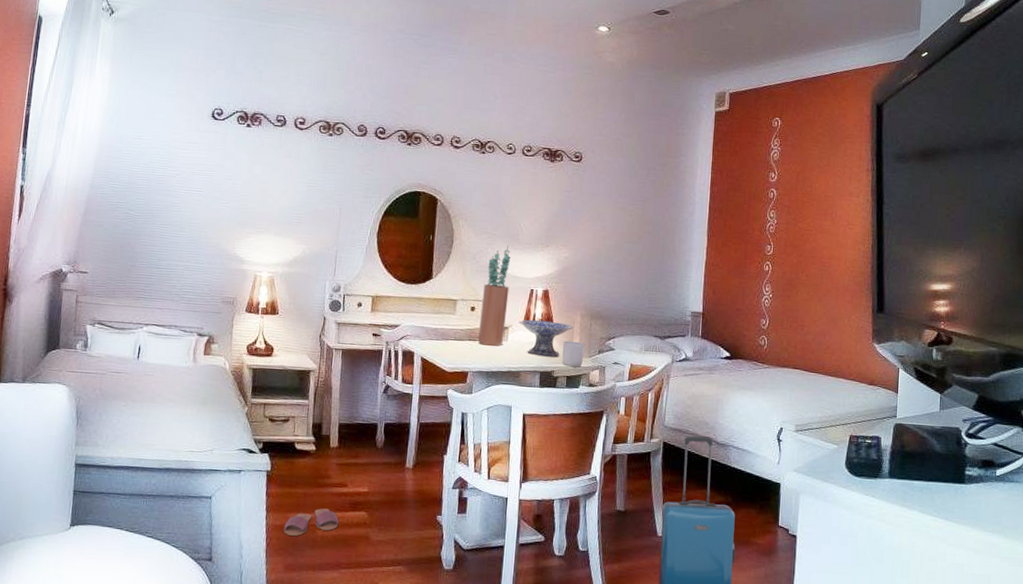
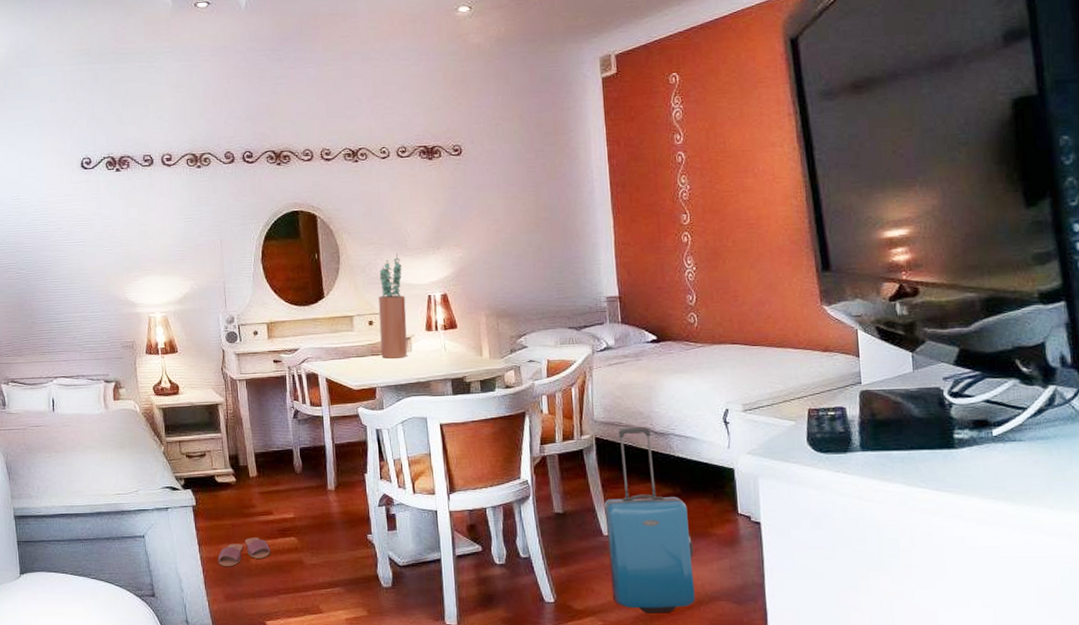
decorative bowl: present [519,319,574,358] -> none [421,325,480,363]
mug: present [562,341,585,367] -> none [471,343,495,370]

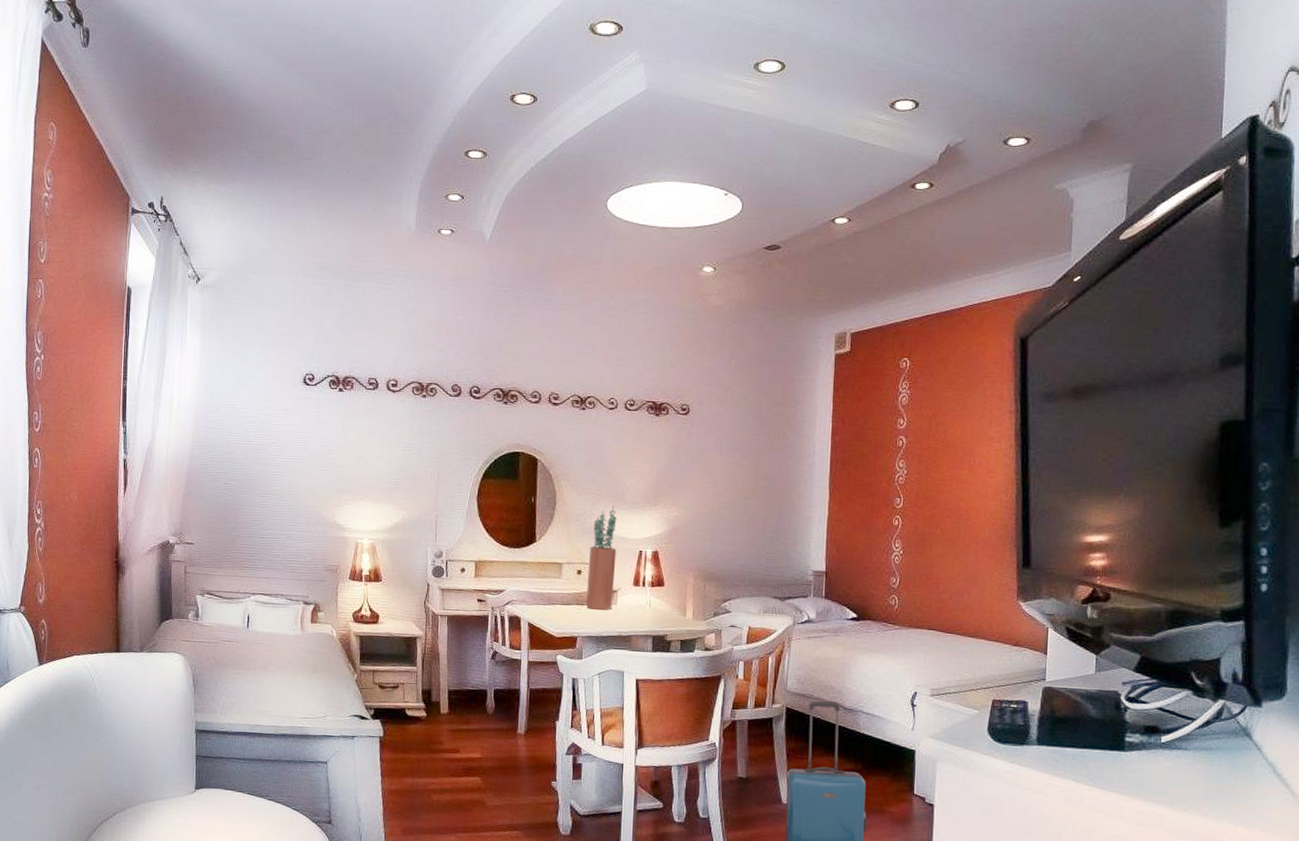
slippers: present [218,537,271,567] -> none [399,773,454,801]

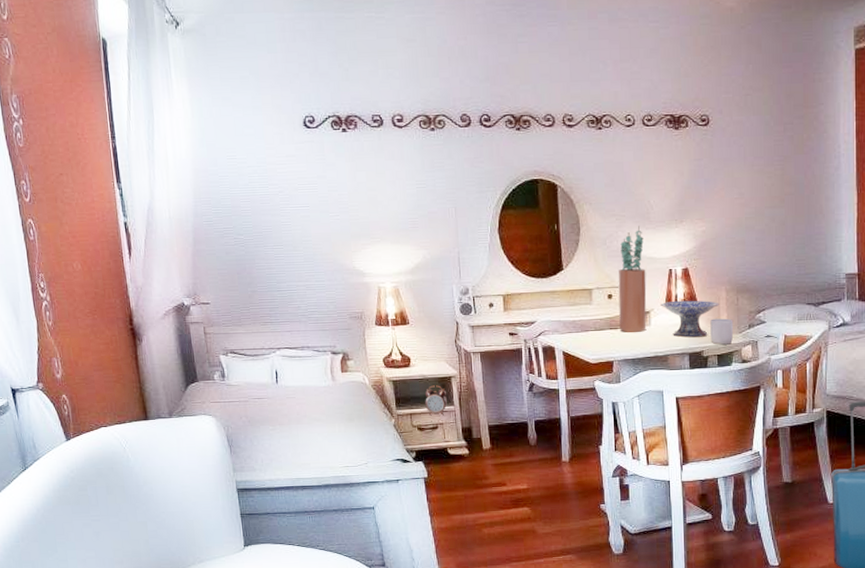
alarm clock: none [388,644,411,674] -> present [425,385,448,415]
decorative bowl: none [628,582,686,621] -> present [661,300,720,338]
mug: none [675,603,699,631] -> present [710,318,734,345]

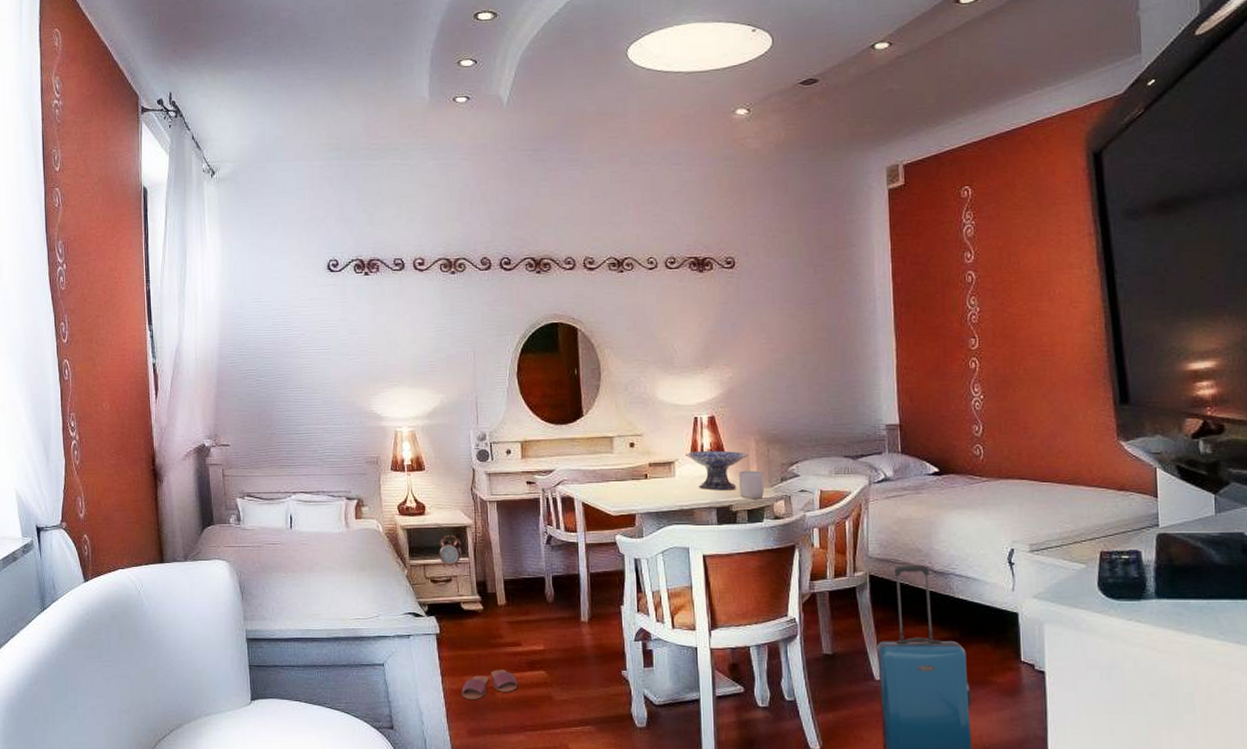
slippers: none [450,508,504,537] -> present [461,669,518,700]
vase: present [618,226,647,332] -> none [640,371,671,484]

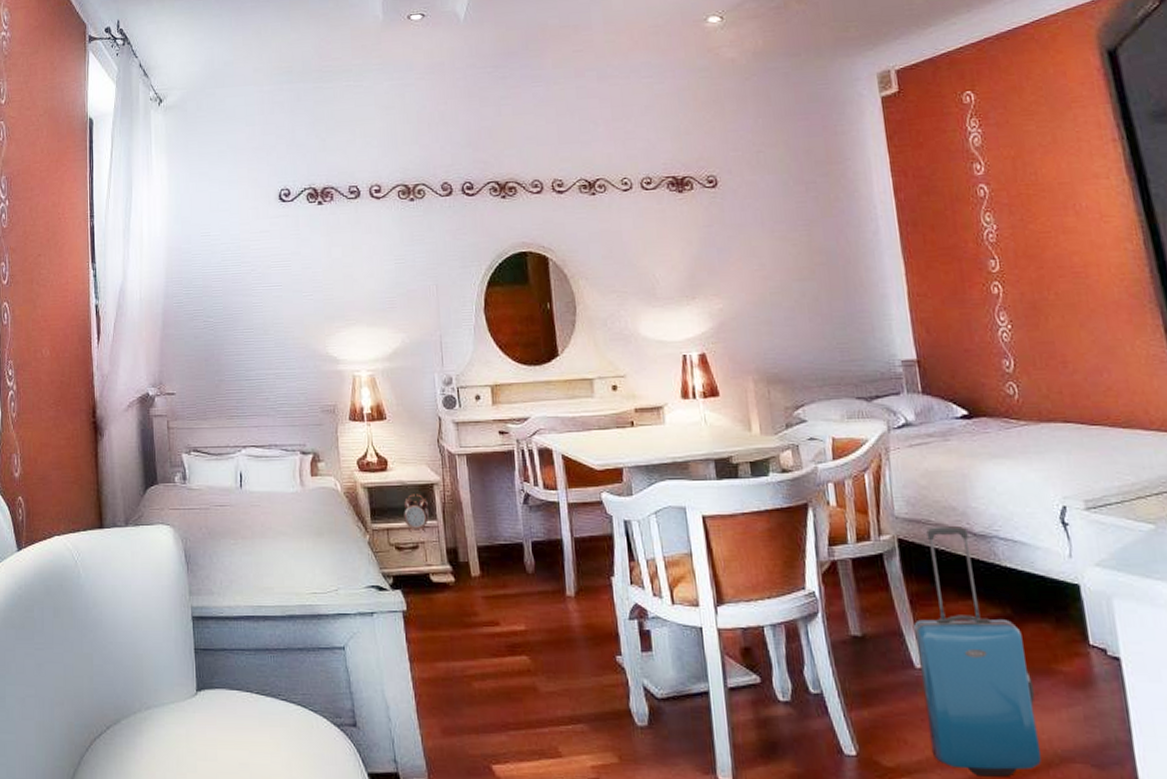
slippers: present [461,669,518,700] -> none [433,654,498,692]
decorative bowl: present [685,450,749,490] -> none [675,392,747,440]
mug: present [739,470,765,499] -> none [737,415,768,449]

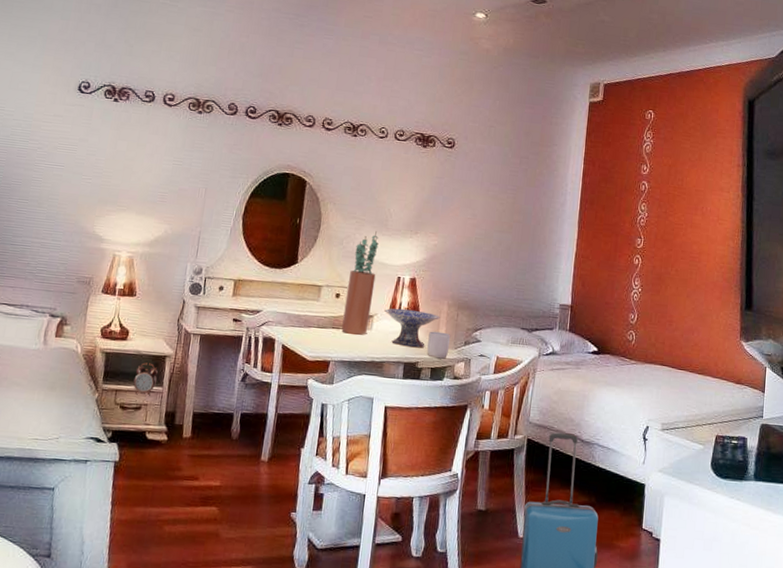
vase: none [623,304,660,432] -> present [341,231,379,335]
decorative bowl: none [675,392,747,440] -> present [384,308,440,348]
mug: none [737,415,768,449] -> present [427,331,451,359]

